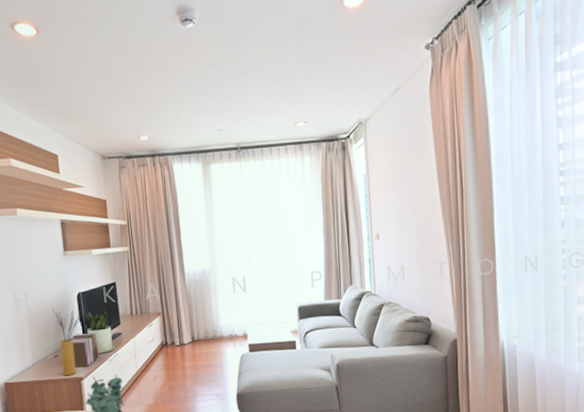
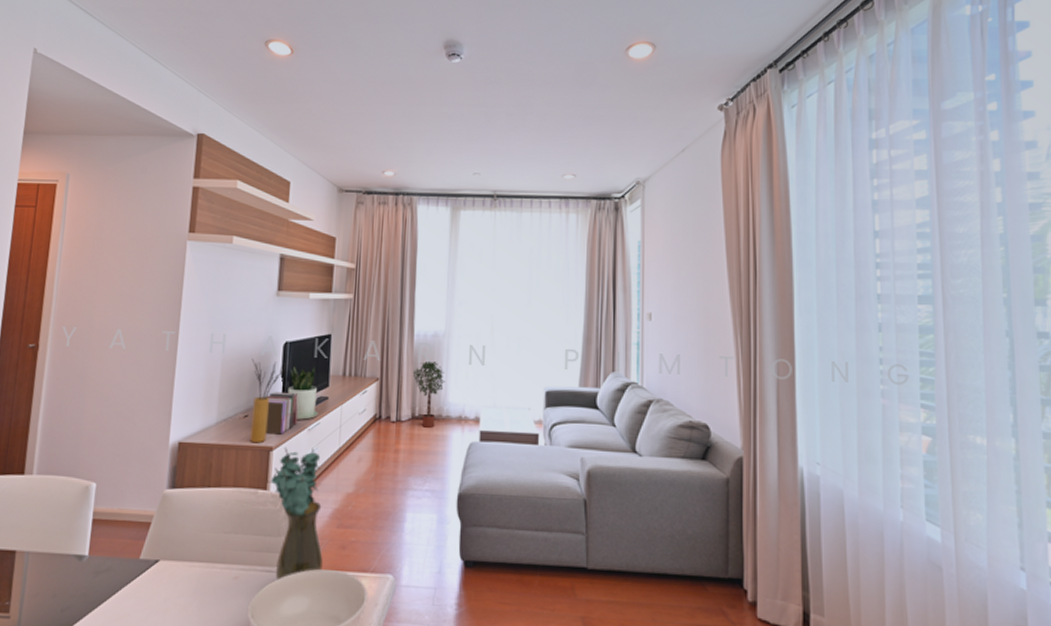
potted tree: none [188,293,216,348] -> present [412,360,446,429]

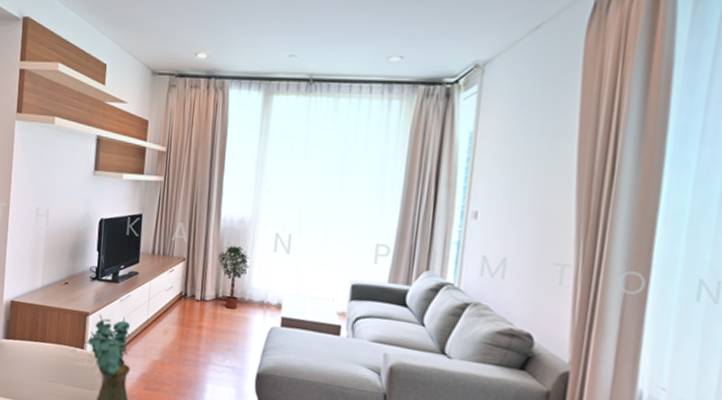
vase: present [249,359,287,444] -> none [69,232,102,308]
books: present [265,391,299,435] -> none [83,263,112,302]
planter: present [287,366,318,420] -> none [102,242,129,292]

